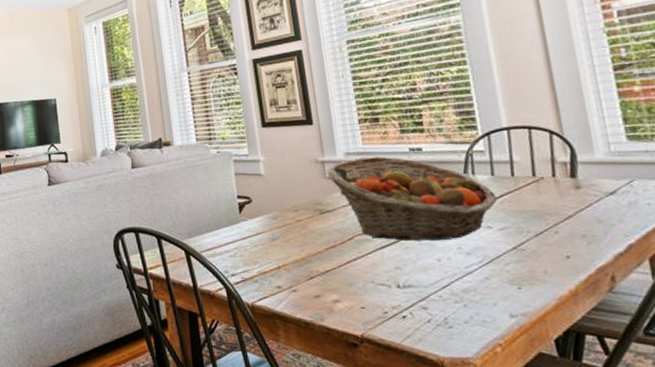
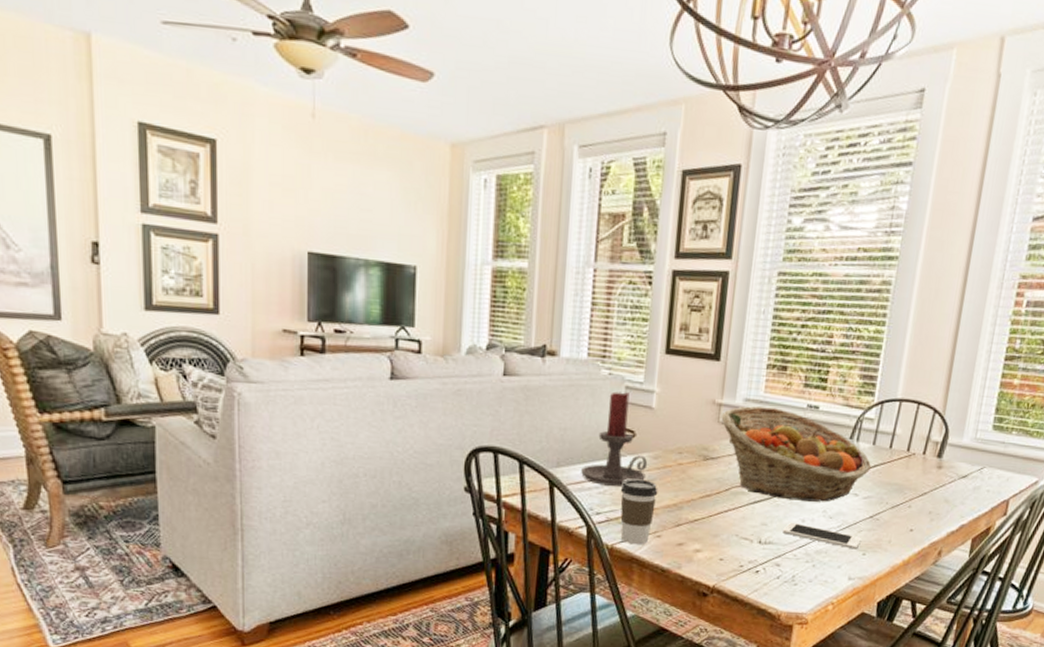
candle holder: none [210,165,269,249] -> present [581,391,648,486]
coffee cup: none [249,239,286,301] -> present [620,478,658,545]
cell phone: none [419,262,513,284] -> present [782,522,862,550]

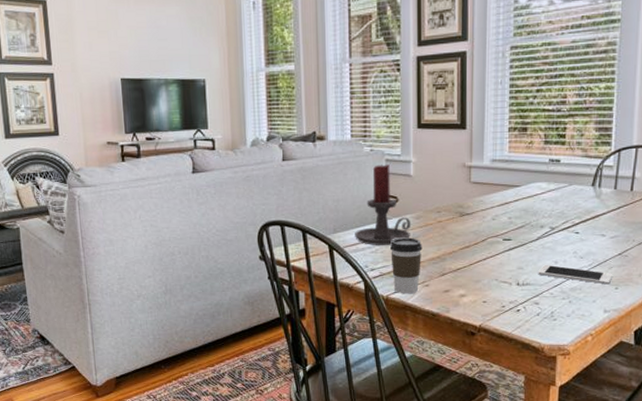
fruit basket: present [721,406,871,502] -> none [472,165,614,245]

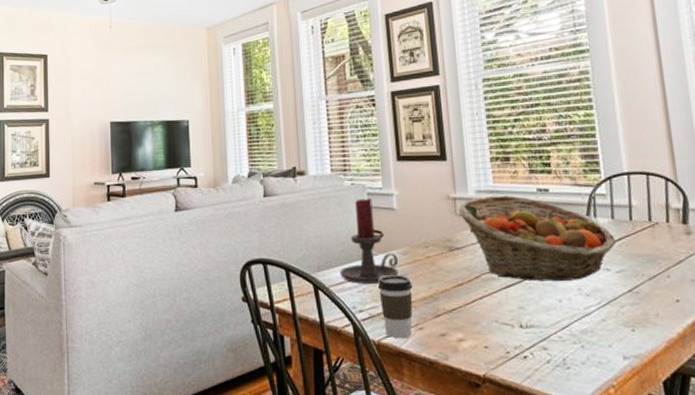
fruit basket: none [472,165,614,245] -> present [457,195,616,281]
cell phone: present [538,264,614,285] -> none [541,303,627,326]

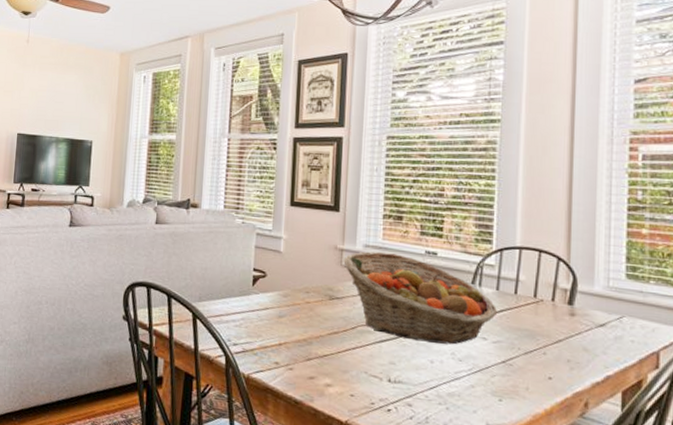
candle holder: present [340,198,399,284] -> none [220,237,279,321]
coffee cup: present [378,275,413,339] -> none [255,314,289,376]

